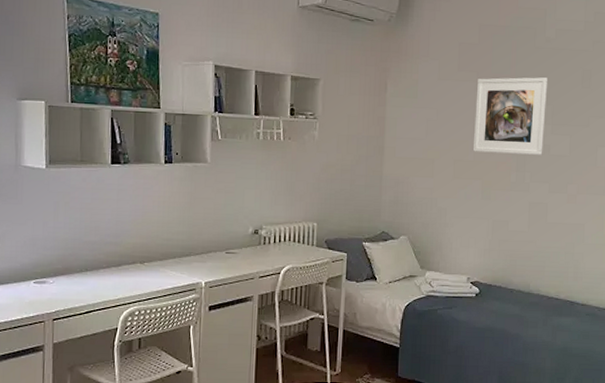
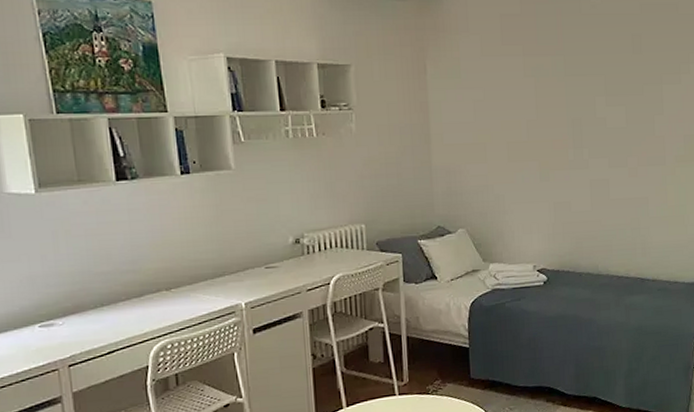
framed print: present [473,77,549,155] -> none [524,46,599,132]

